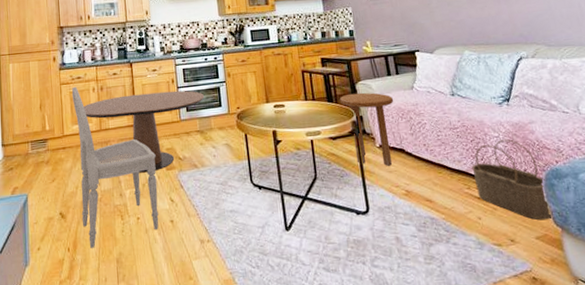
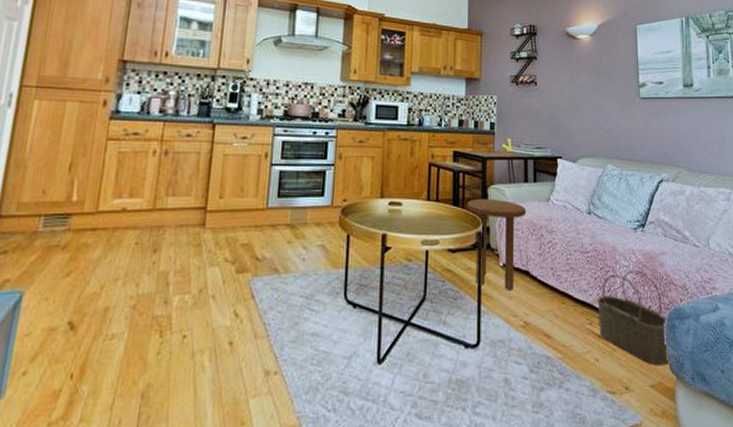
dining chair: present [71,86,159,248] -> none [100,145,225,376]
dining table: present [83,90,204,173] -> none [134,166,304,274]

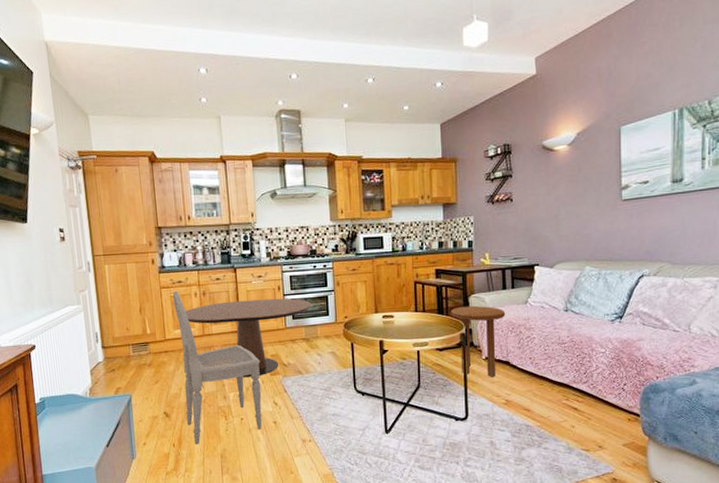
dining chair: none [100,145,225,376] -> present [172,290,262,444]
dining table: none [134,166,304,274] -> present [185,298,311,378]
wicker basket: present [597,270,670,366] -> none [573,355,644,430]

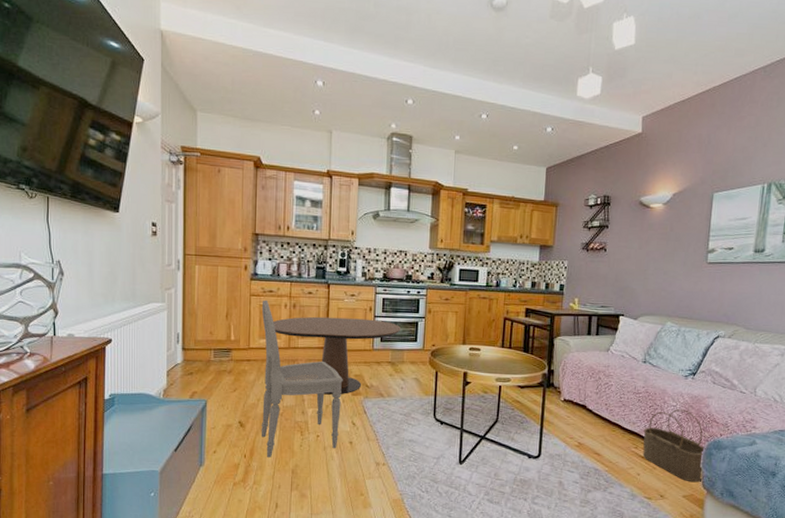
side table: present [450,305,506,377] -> none [535,347,588,419]
wicker basket: none [573,355,644,430] -> present [642,409,706,483]

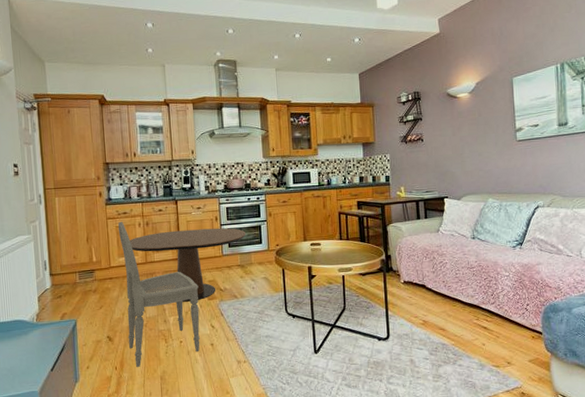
wicker basket: present [642,409,706,483] -> none [482,278,546,347]

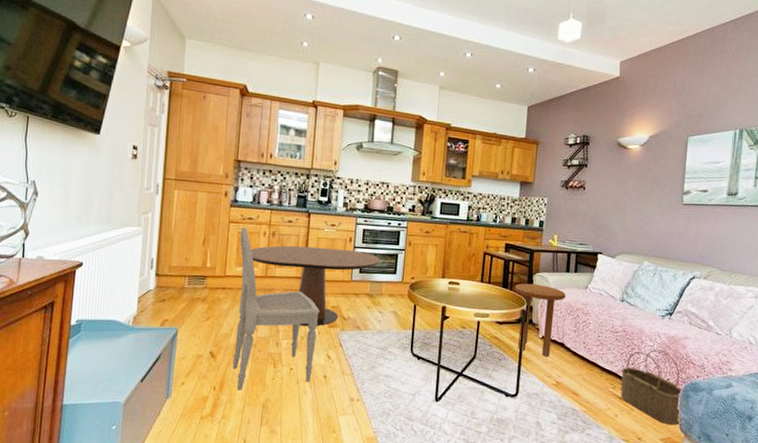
side table: none [371,234,421,299] -> present [514,283,566,357]
wicker basket: none [482,278,546,347] -> present [620,349,683,426]

